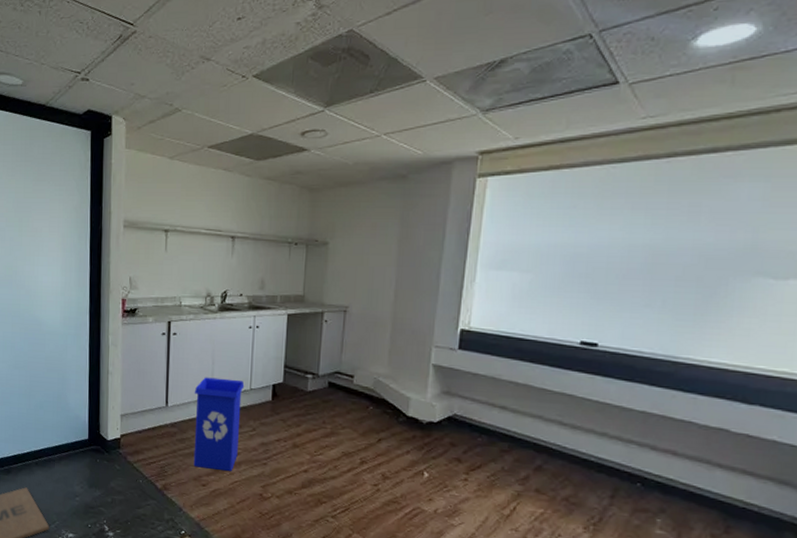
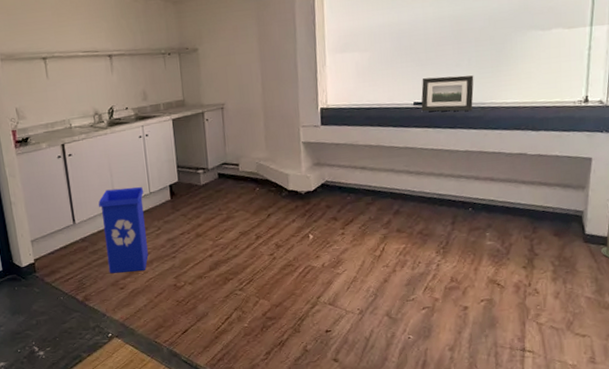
picture frame: none [589,315,668,365] -> present [421,75,474,112]

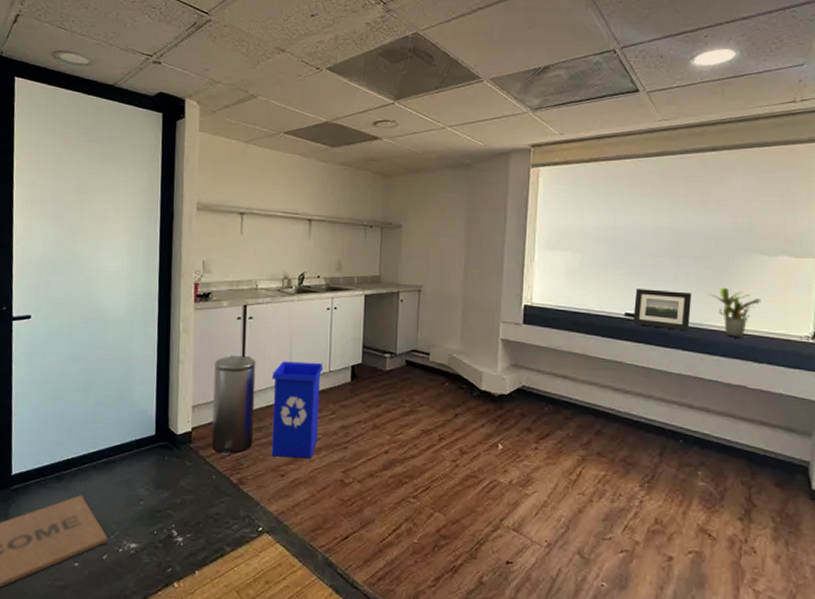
pedal bin: none [44,190,91,280] -> present [211,356,256,456]
potted plant: none [486,65,538,111] -> present [706,287,761,338]

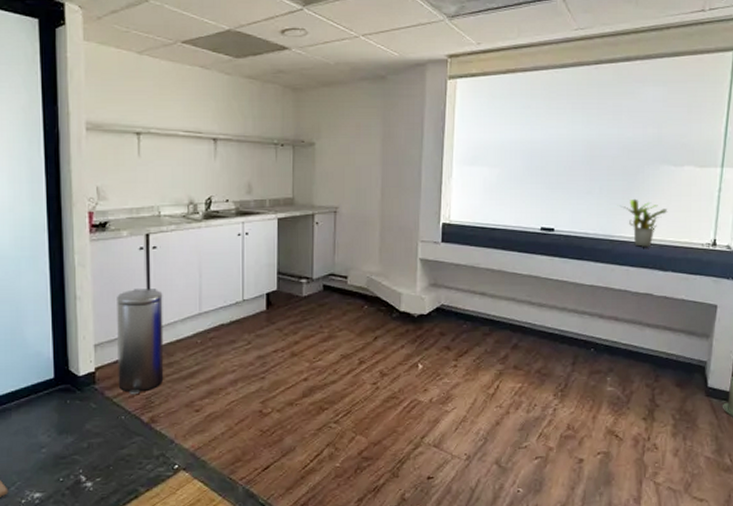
recycling bin: present [271,361,324,458] -> none [180,291,237,392]
picture frame: present [633,289,692,331] -> none [548,203,604,243]

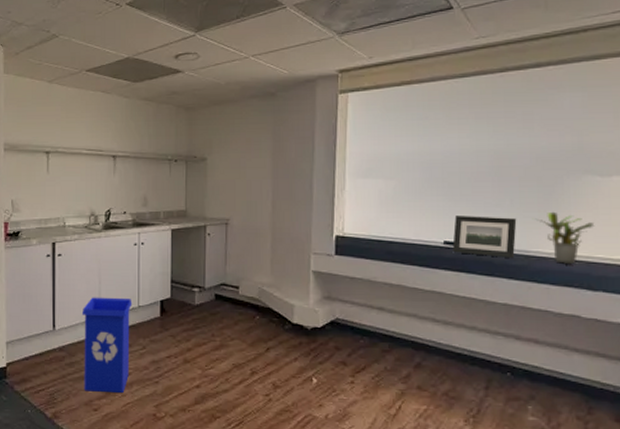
pedal bin: present [117,289,164,395] -> none [26,292,66,391]
recycling bin: none [180,291,237,392] -> present [81,297,133,393]
picture frame: none [548,203,604,243] -> present [452,216,517,259]

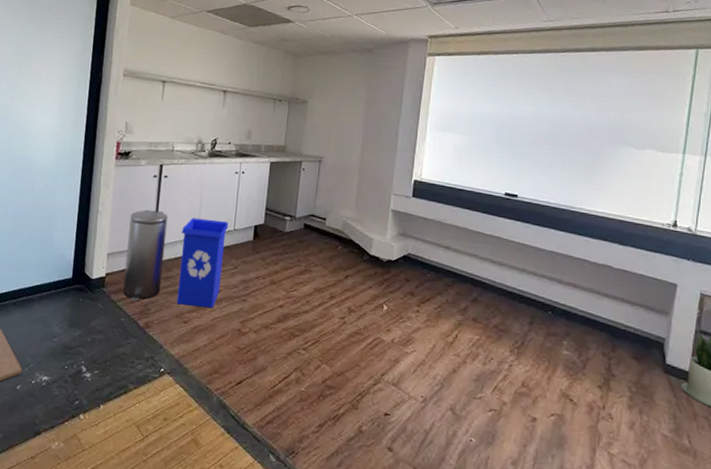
pedal bin: none [26,292,66,391] -> present [122,210,168,302]
picture frame: present [452,216,517,259] -> none [512,171,566,213]
potted plant: present [532,211,595,265] -> none [579,175,629,222]

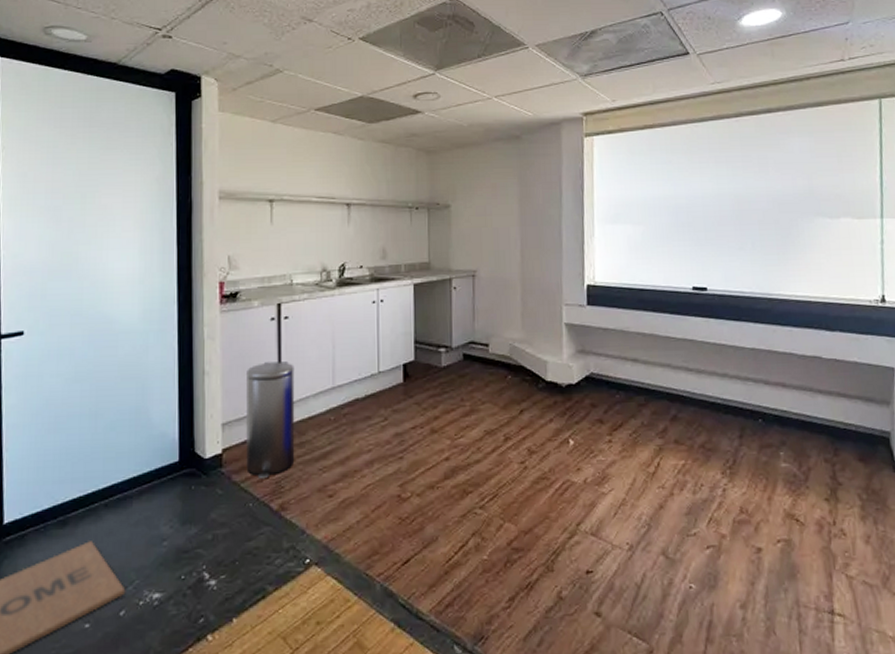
recycling bin: present [176,218,229,308] -> none [313,363,372,475]

